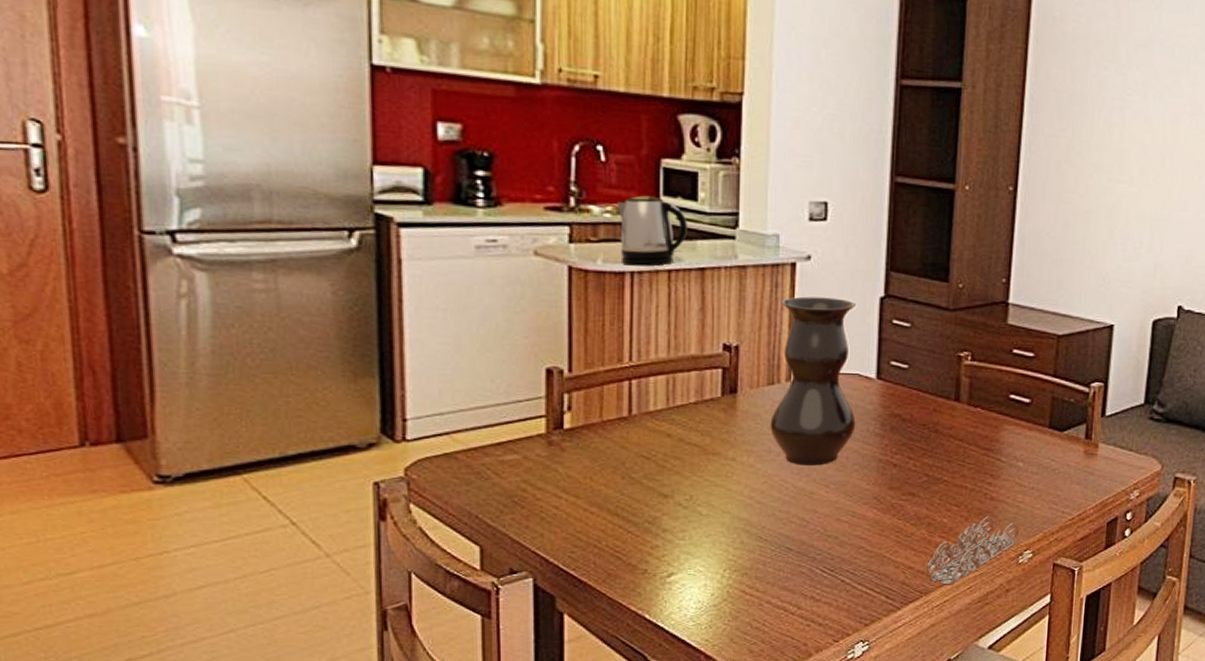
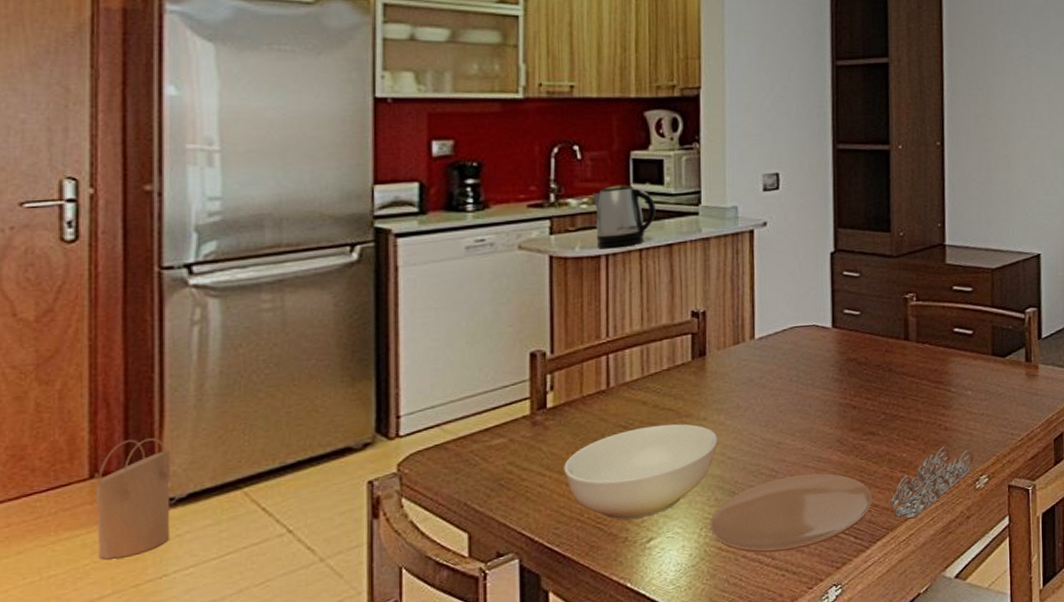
shopping bag: none [87,410,168,530] -> present [95,438,170,560]
bowl: none [581,459,746,553] -> present [564,423,717,520]
plate: none [734,527,908,602] -> present [710,473,873,553]
vase: present [770,296,857,466] -> none [737,257,816,418]

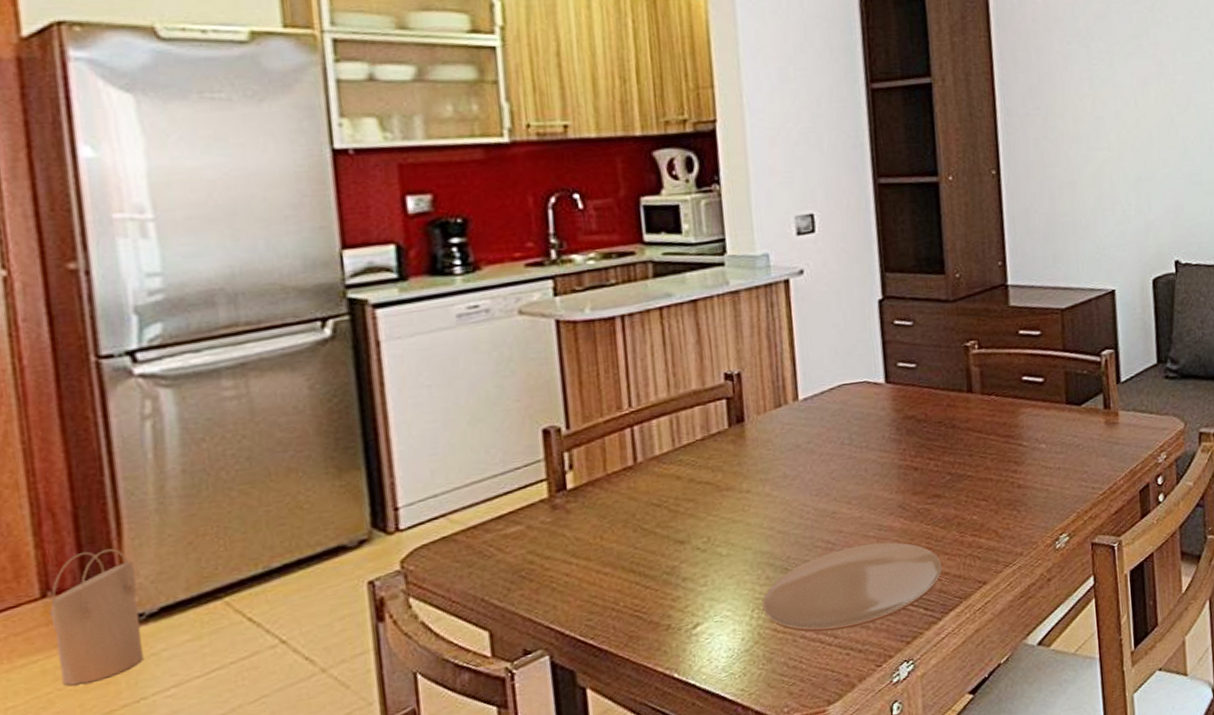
bowl: present [564,423,717,520] -> none [592,497,764,607]
kettle: present [592,184,656,249] -> none [599,235,675,310]
napkin holder: present [890,446,973,519] -> none [962,505,1052,586]

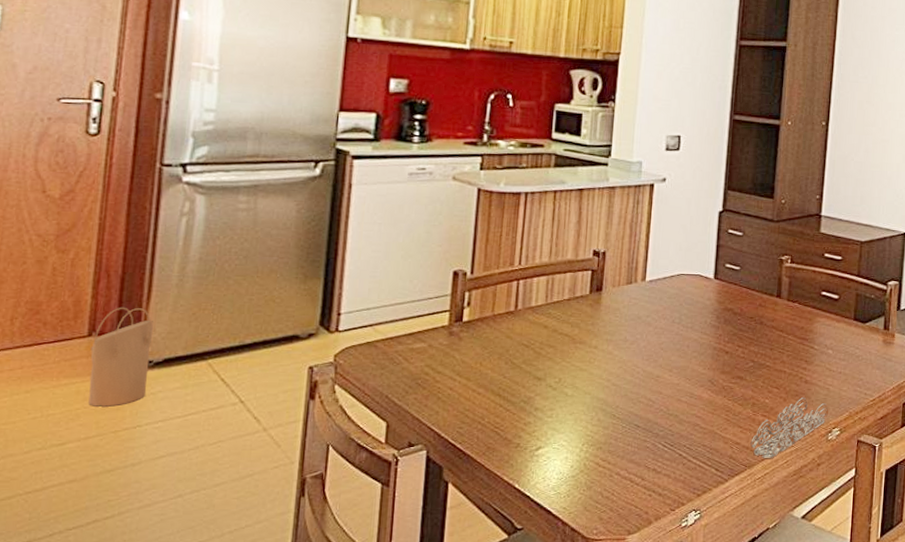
plate: present [762,542,942,632] -> none [591,406,735,474]
napkin holder: none [962,505,1052,586] -> present [750,398,828,459]

